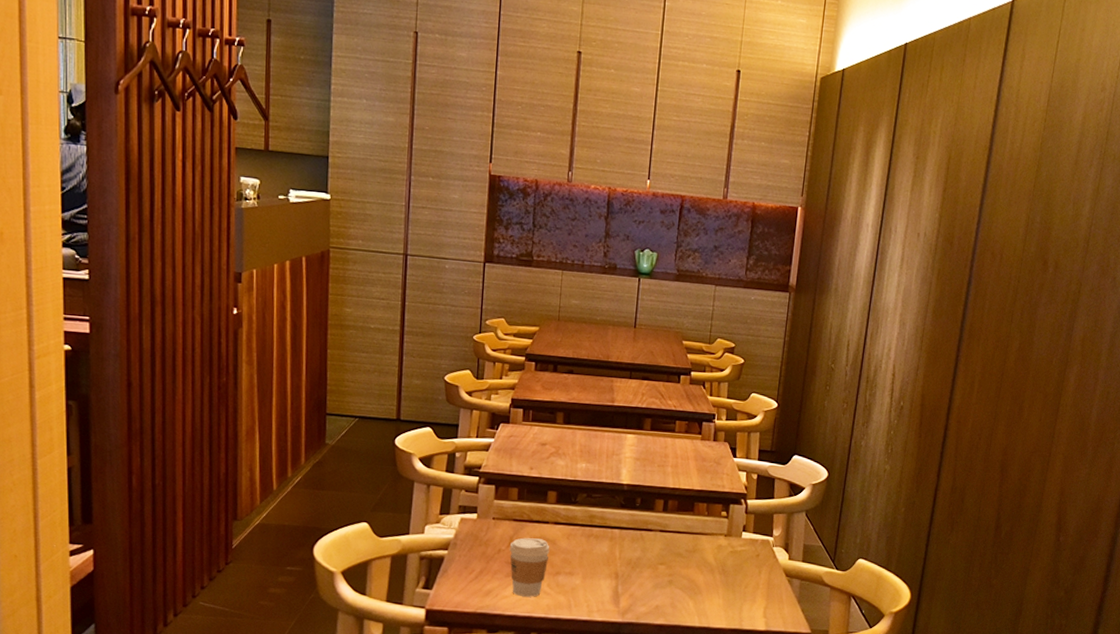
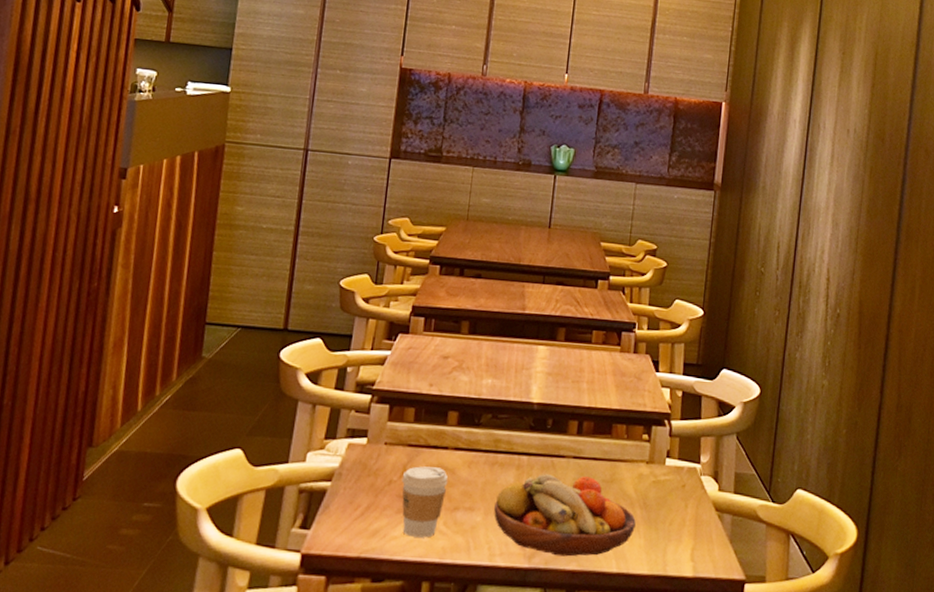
fruit bowl: none [591,544,716,613] -> present [494,474,636,557]

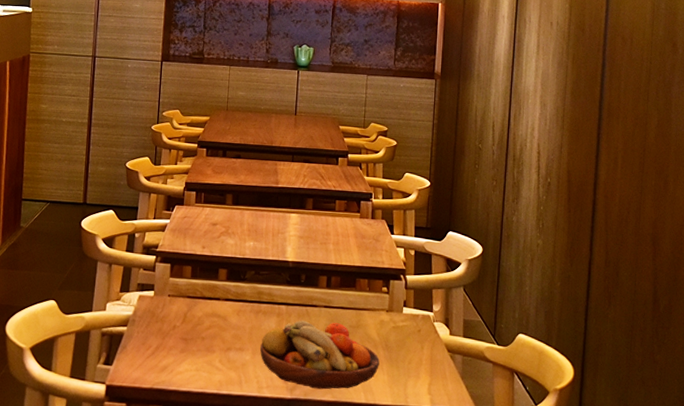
coffee cup: present [401,466,449,538] -> none [183,314,221,373]

